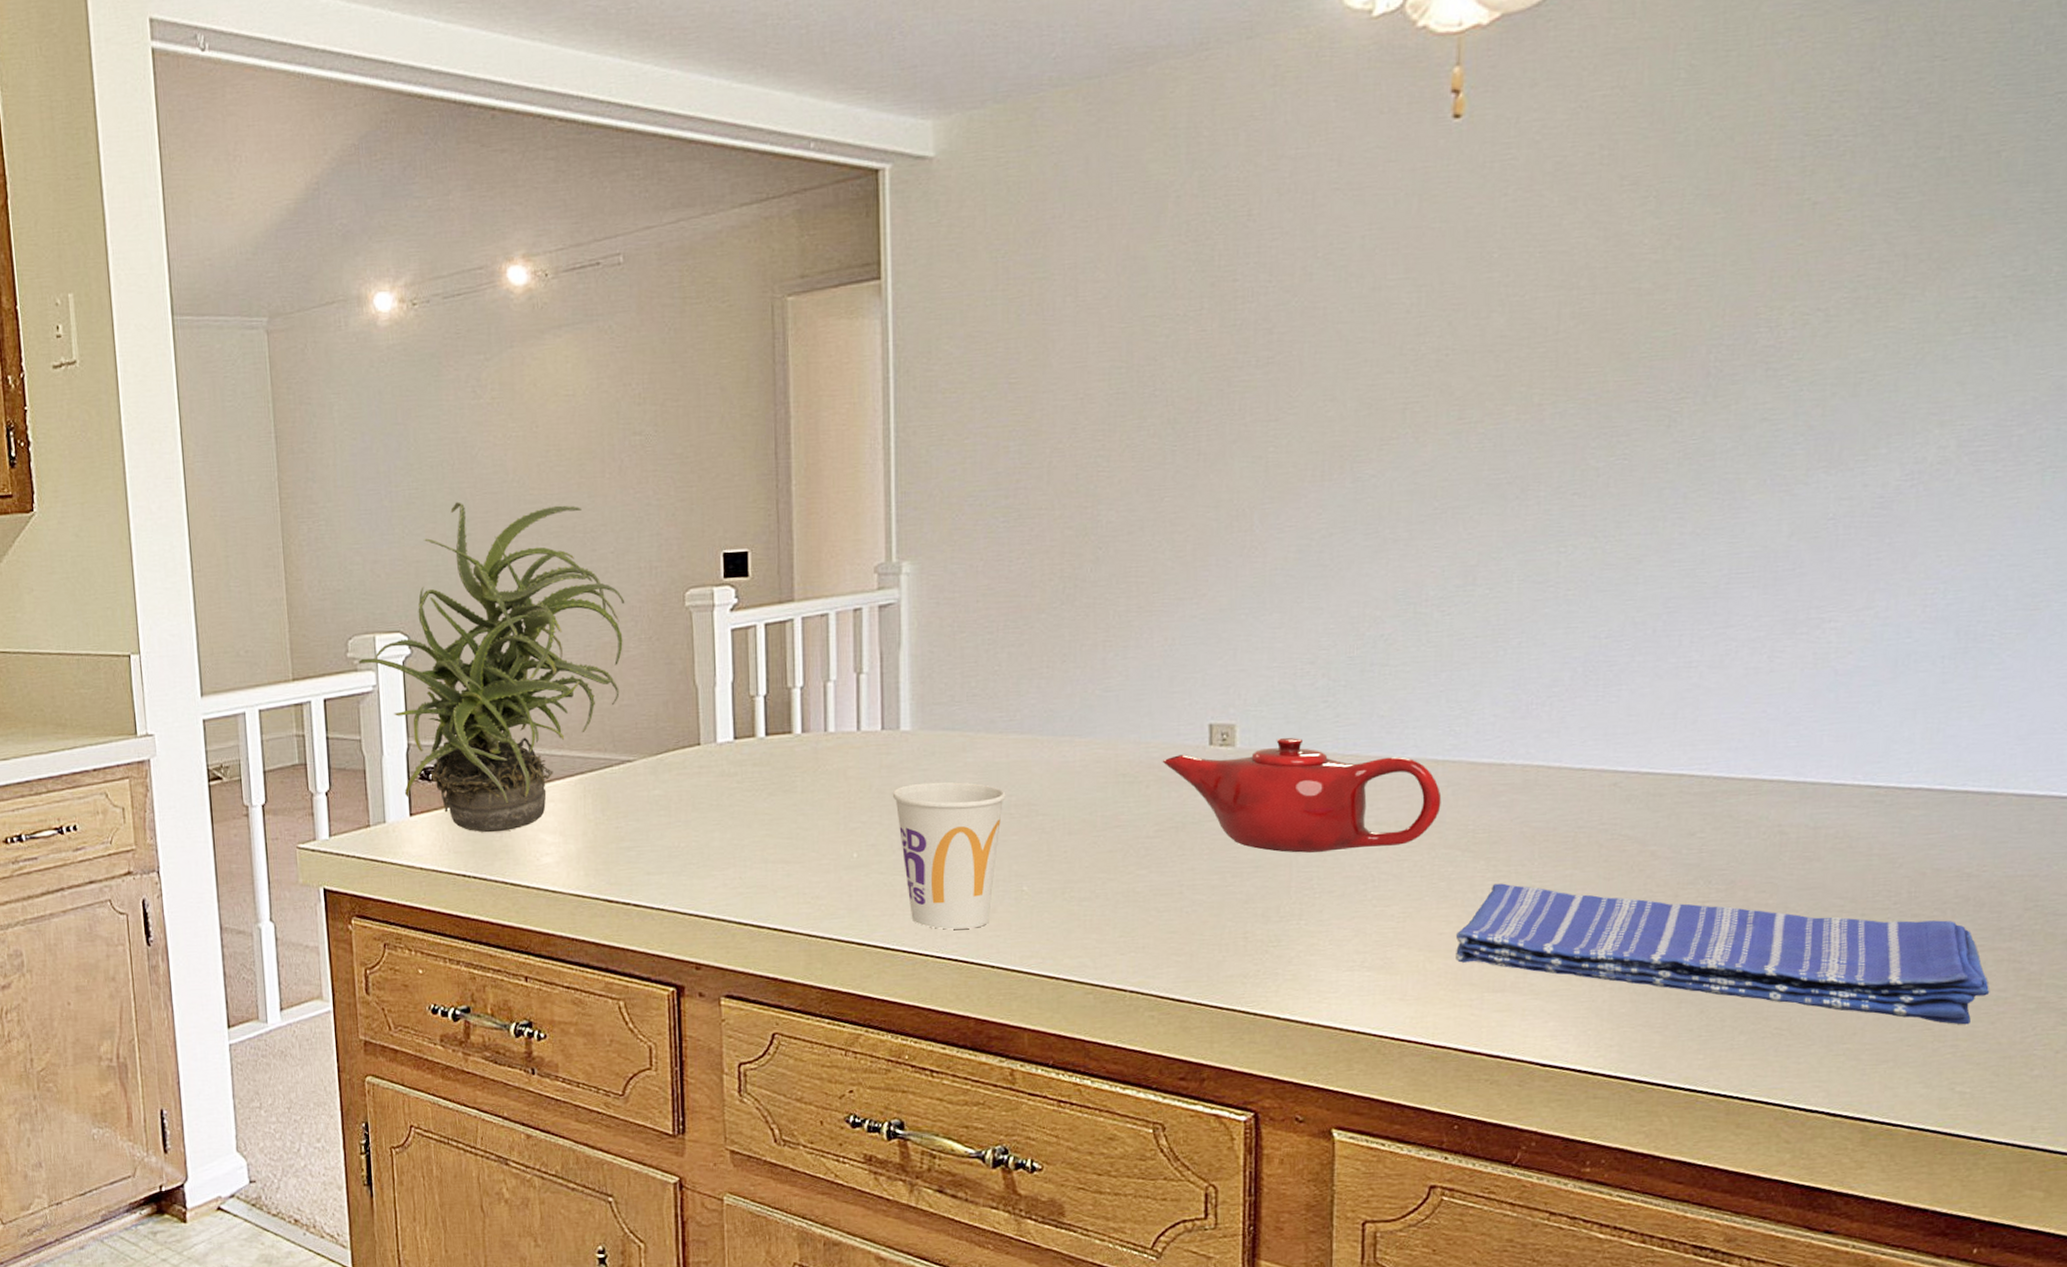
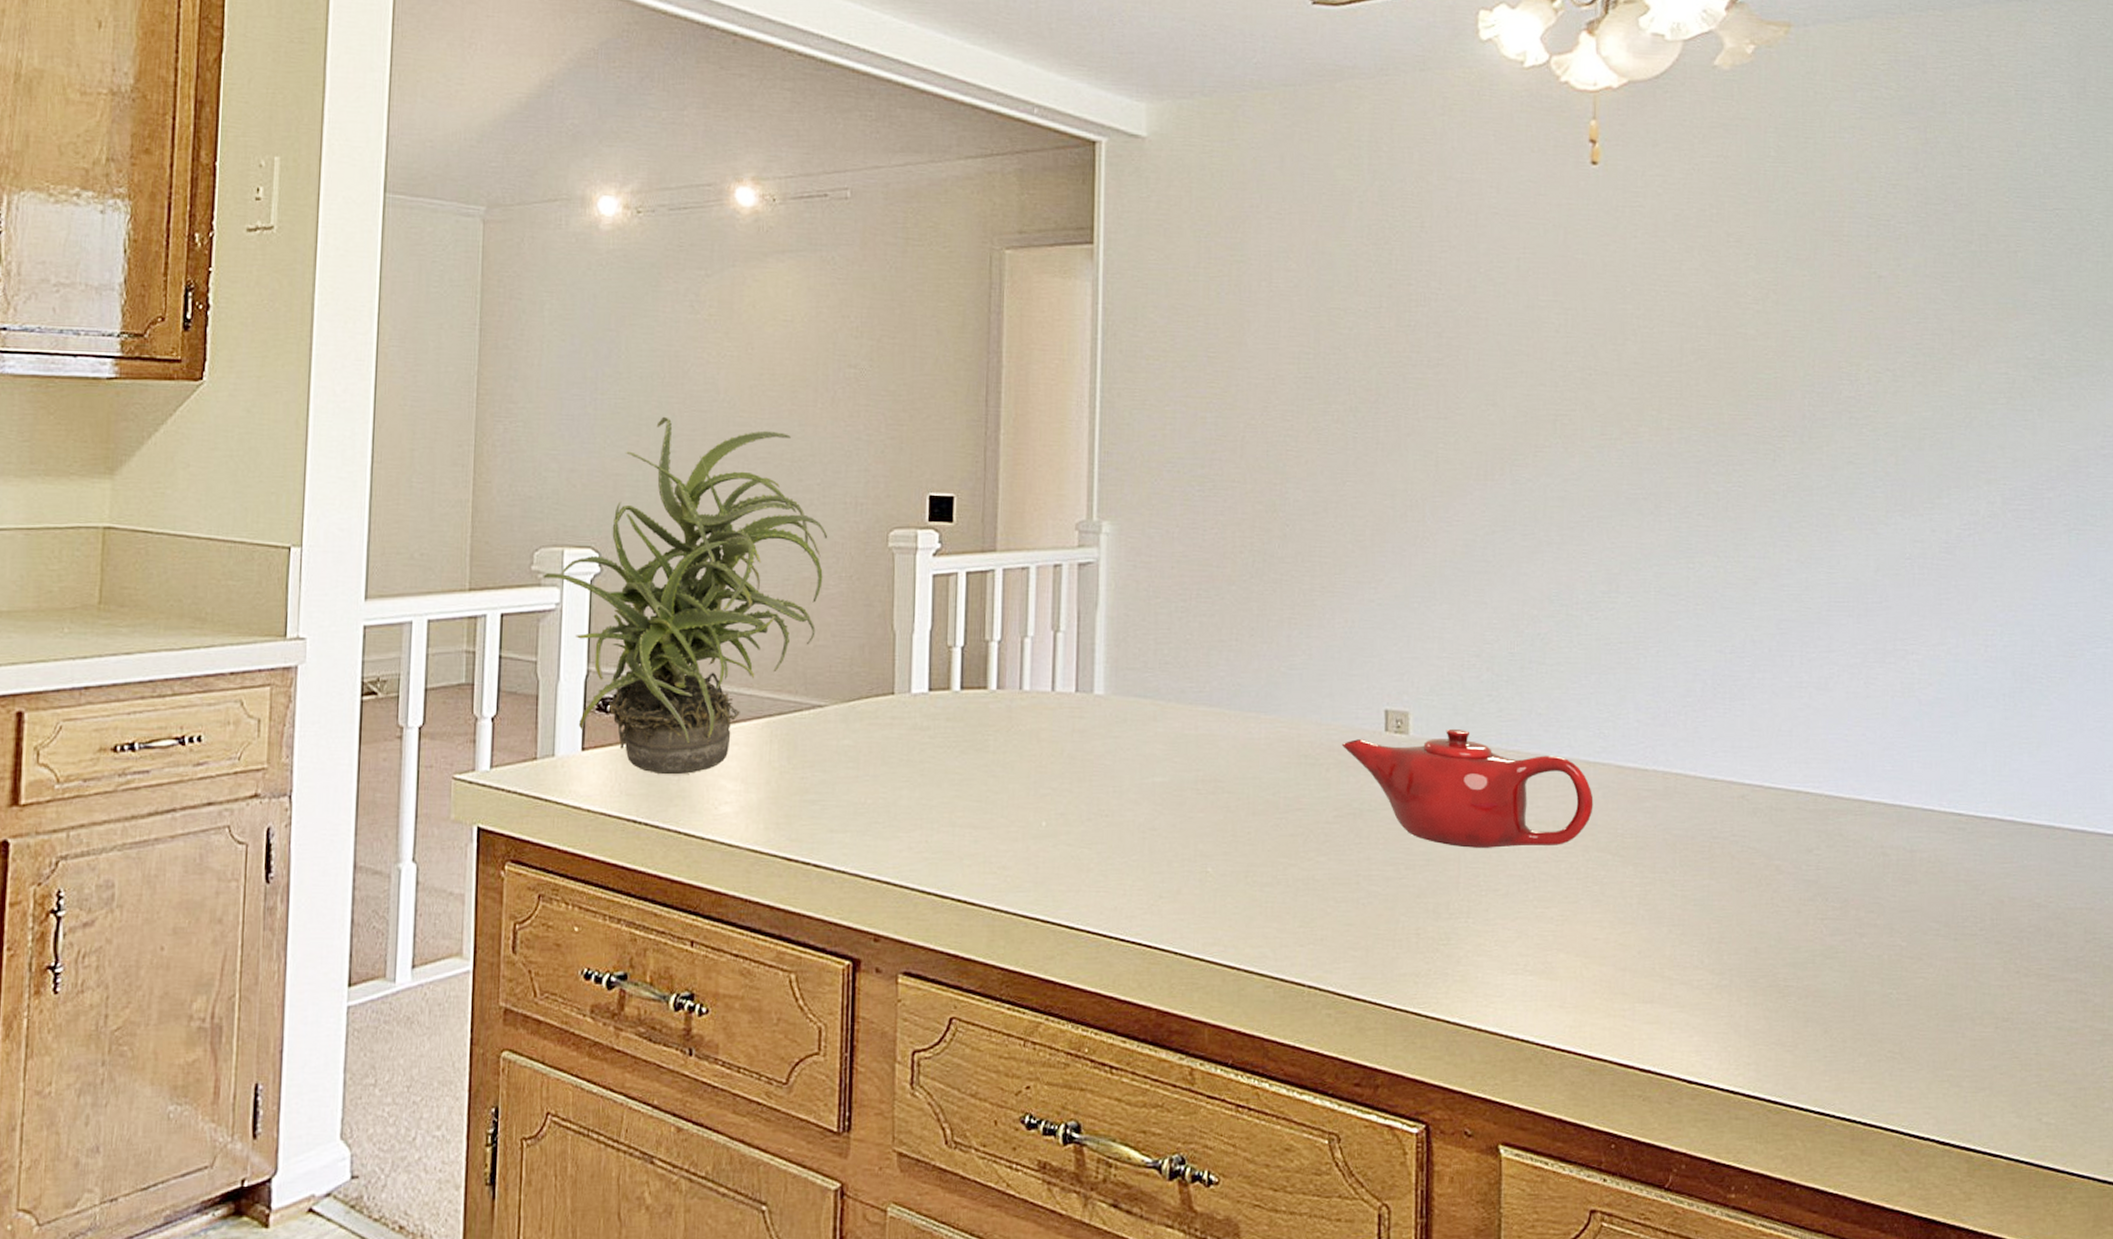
cup: present [892,781,1006,930] -> none [1083,751,1194,910]
dish towel: present [1456,883,1990,1025] -> none [1609,890,2064,1055]

